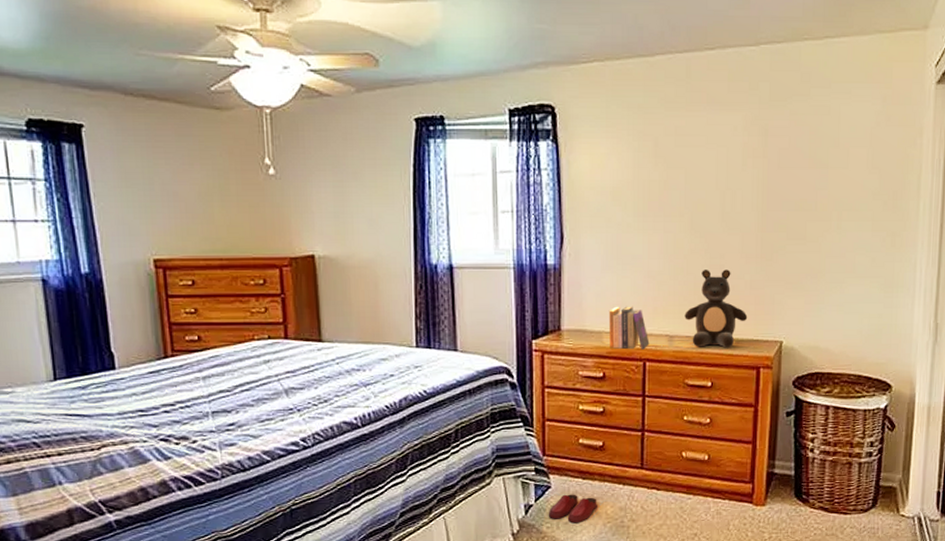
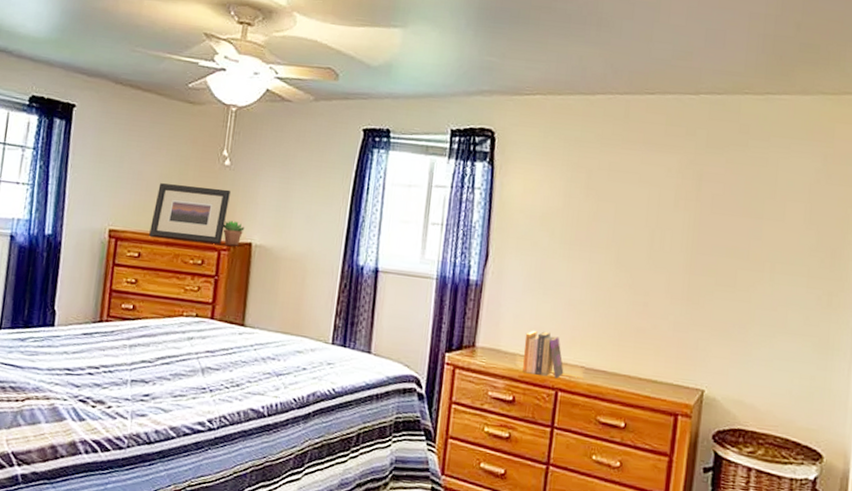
picture frame: none [199,201,282,262] -> present [149,183,231,244]
succulent plant: none [280,234,304,260] -> present [223,220,245,246]
teddy bear: present [684,269,748,348] -> none [602,305,669,389]

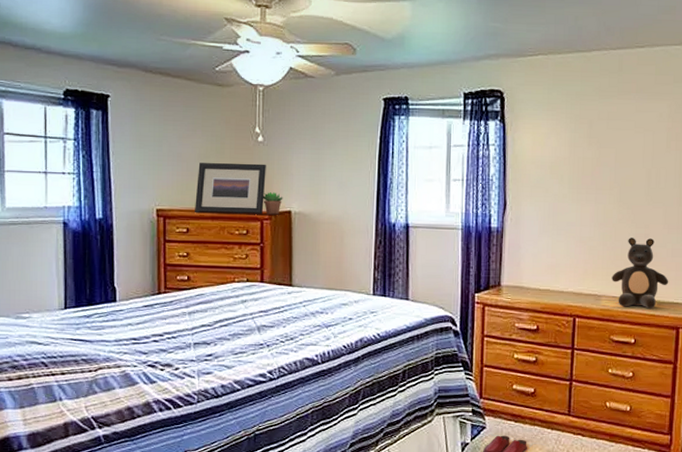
books: present [522,330,564,379] -> none [543,267,580,307]
teddy bear: none [602,305,669,389] -> present [612,238,669,309]

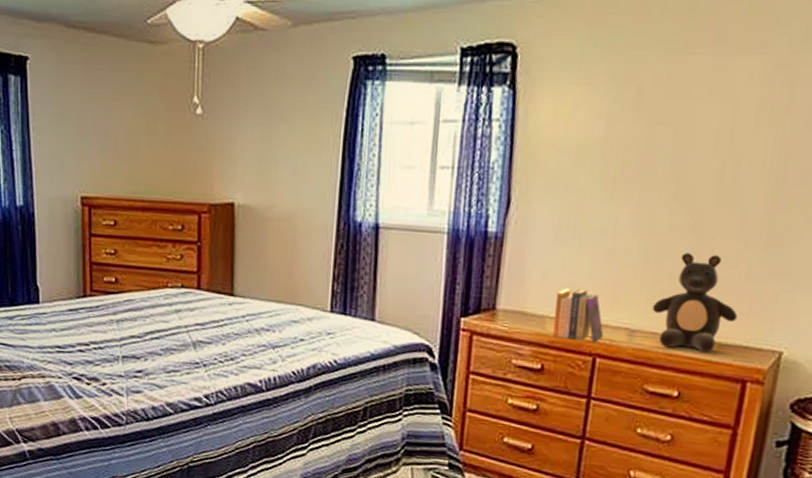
picture frame: present [195,163,266,215] -> none [123,141,206,206]
succulent plant: present [263,192,283,215] -> none [201,179,225,207]
books: none [543,267,580,307] -> present [553,288,604,343]

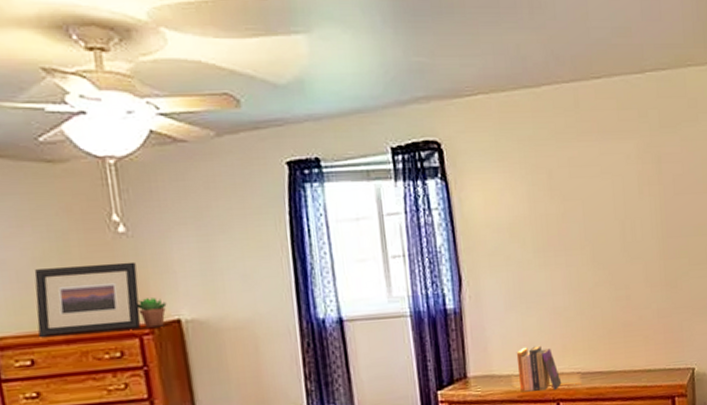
picture frame: none [123,141,206,206] -> present [34,261,141,339]
succulent plant: none [201,179,225,207] -> present [137,297,167,328]
teddy bear: present [652,253,738,353] -> none [595,300,658,382]

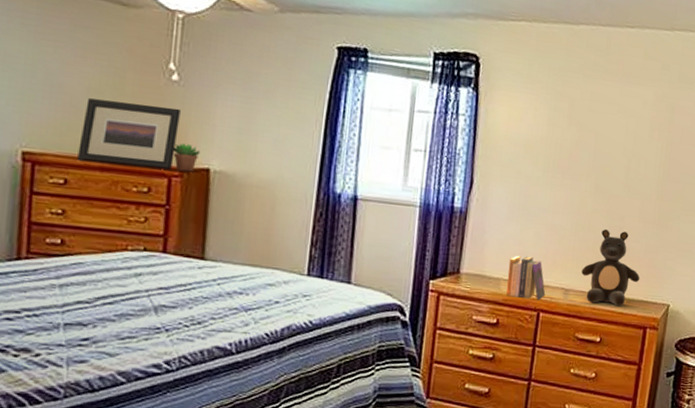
teddy bear: none [595,300,658,382] -> present [581,229,640,306]

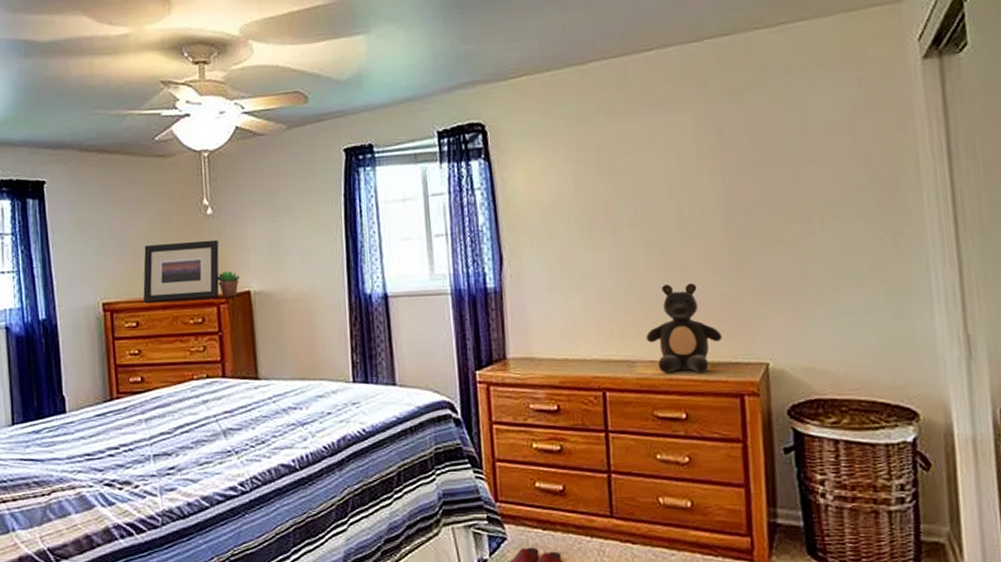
books: present [506,255,546,300] -> none [558,329,609,379]

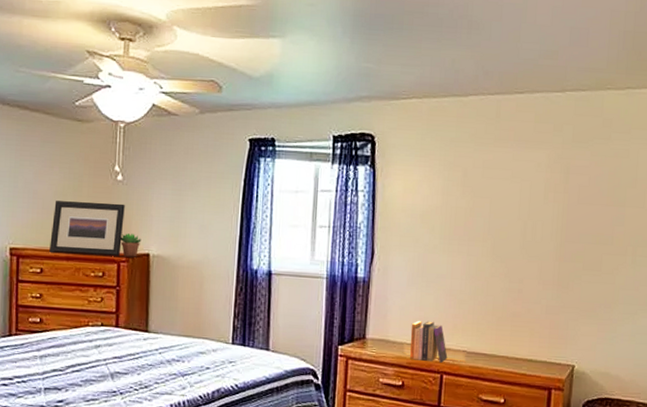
books: none [558,329,609,379] -> present [410,320,448,363]
teddy bear: present [646,283,723,373] -> none [482,292,542,368]

